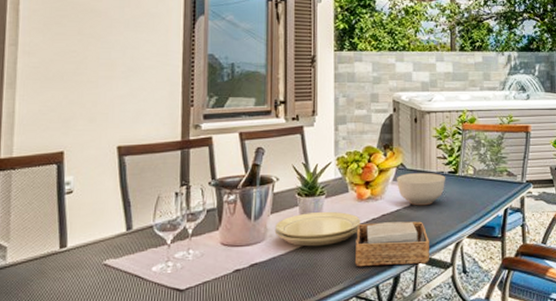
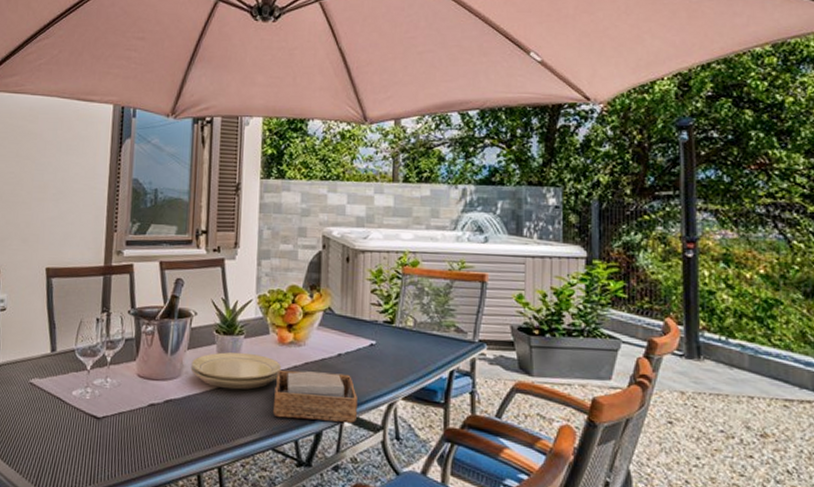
bowl: present [397,172,446,206] -> none [323,318,381,358]

